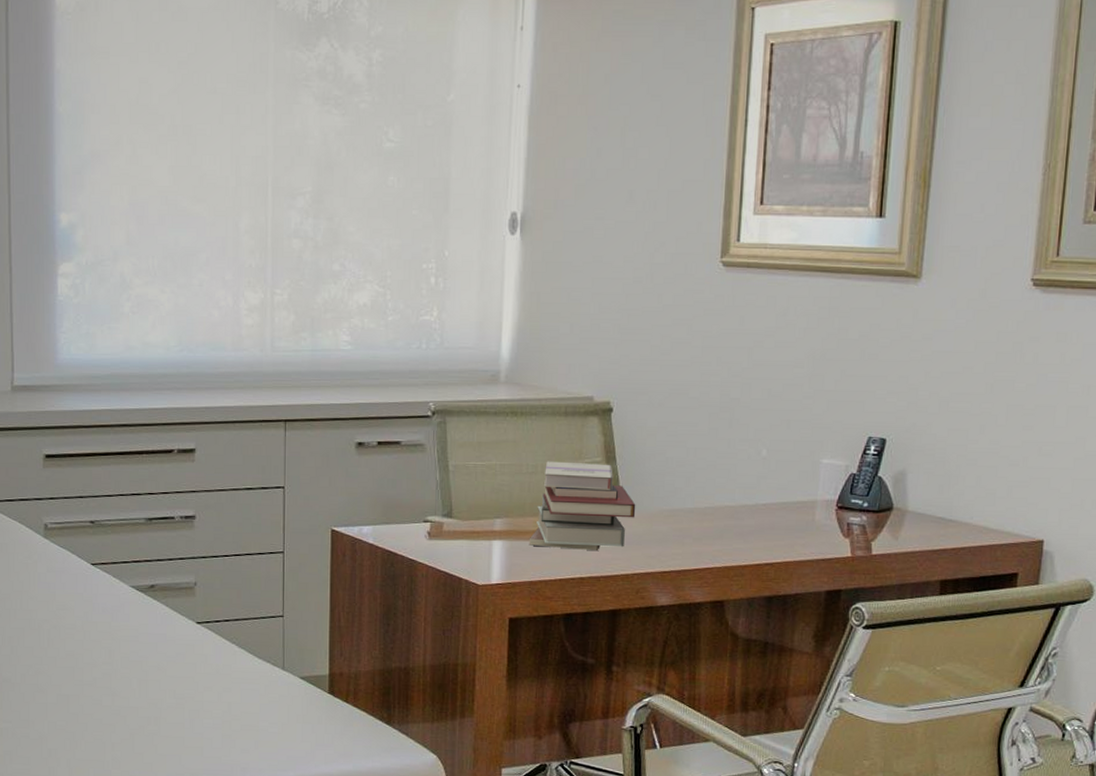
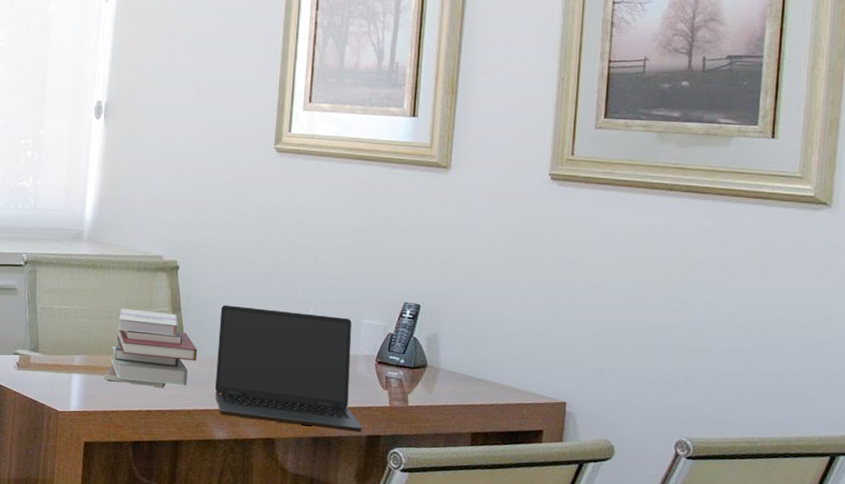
laptop: none [656,450,822,588] -> present [215,305,363,433]

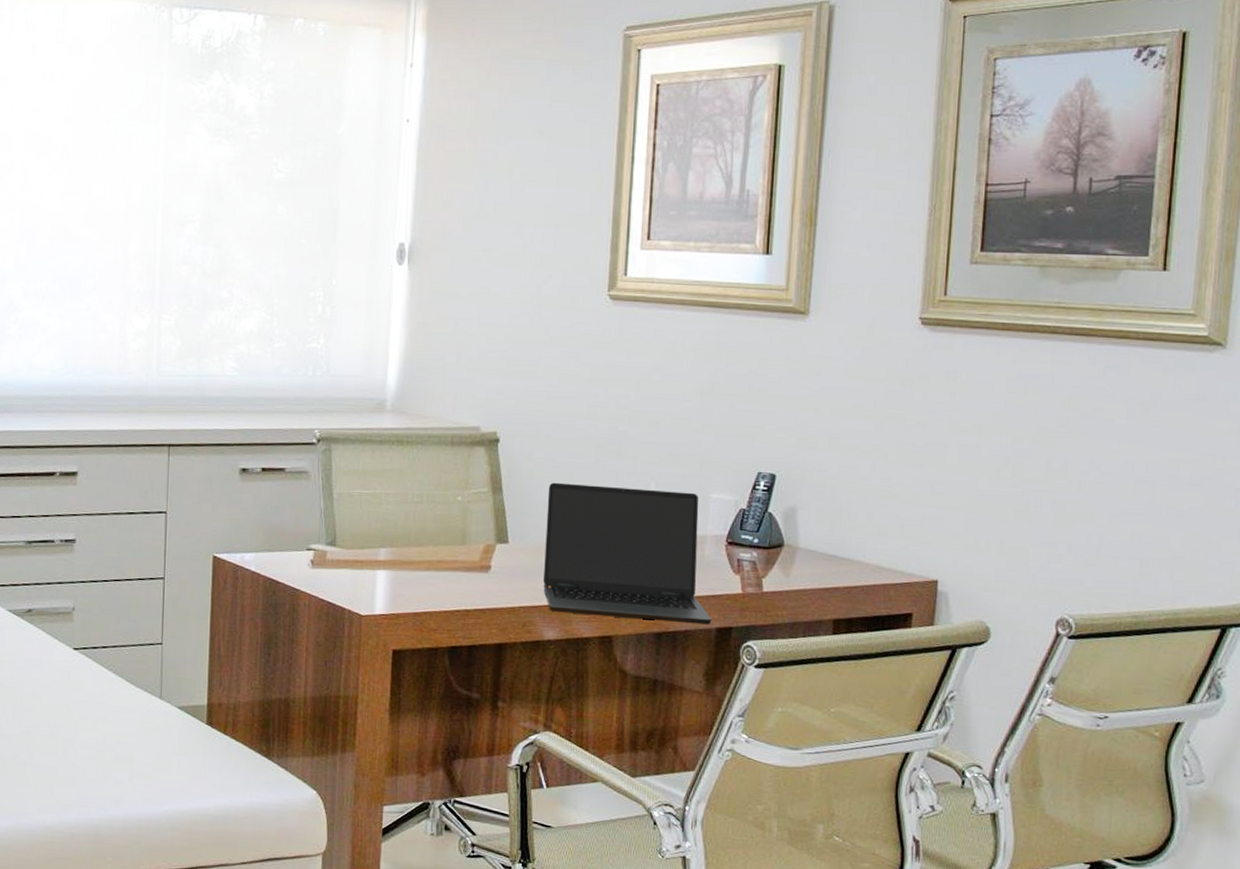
books: present [103,308,198,388] -> none [413,490,523,582]

